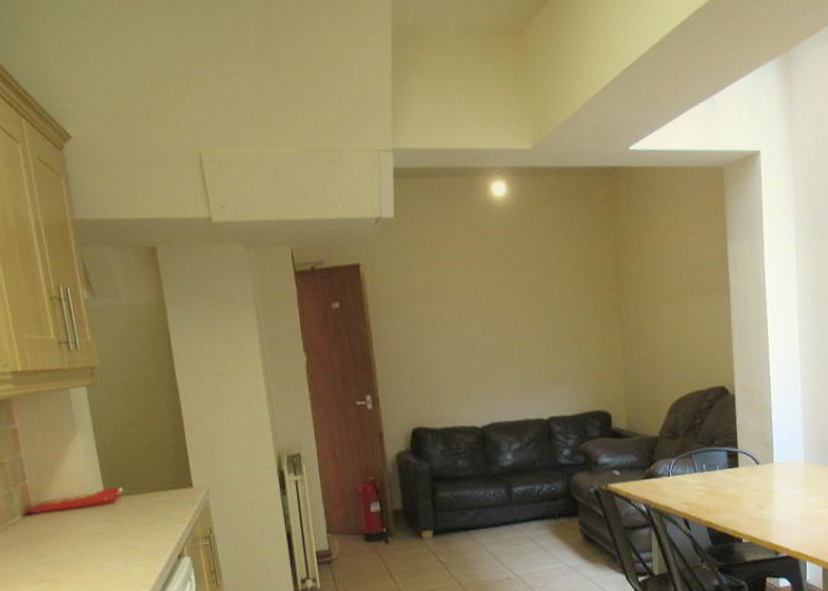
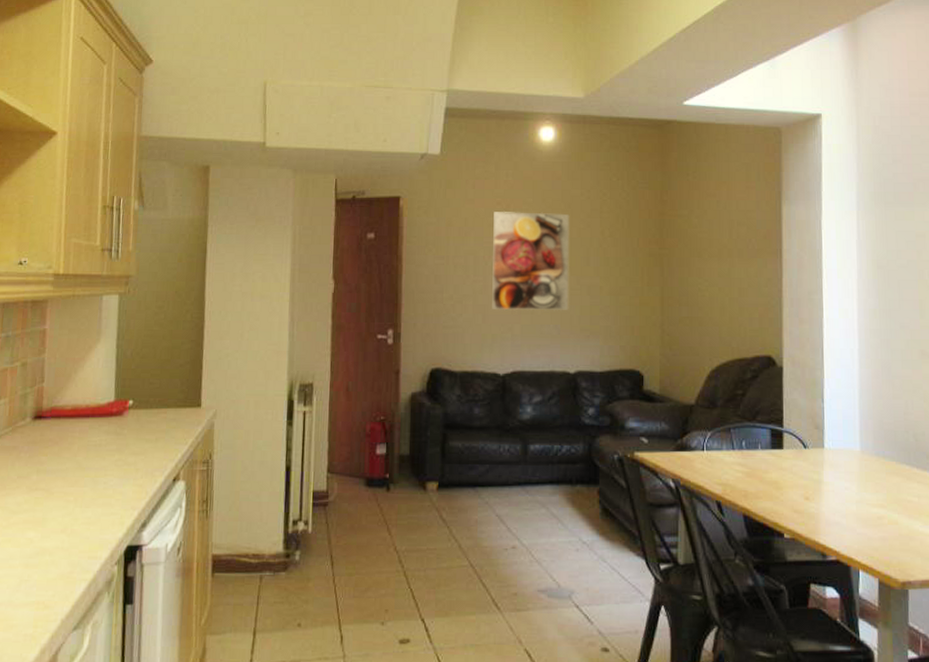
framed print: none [455,268,537,368] -> present [492,211,570,311]

